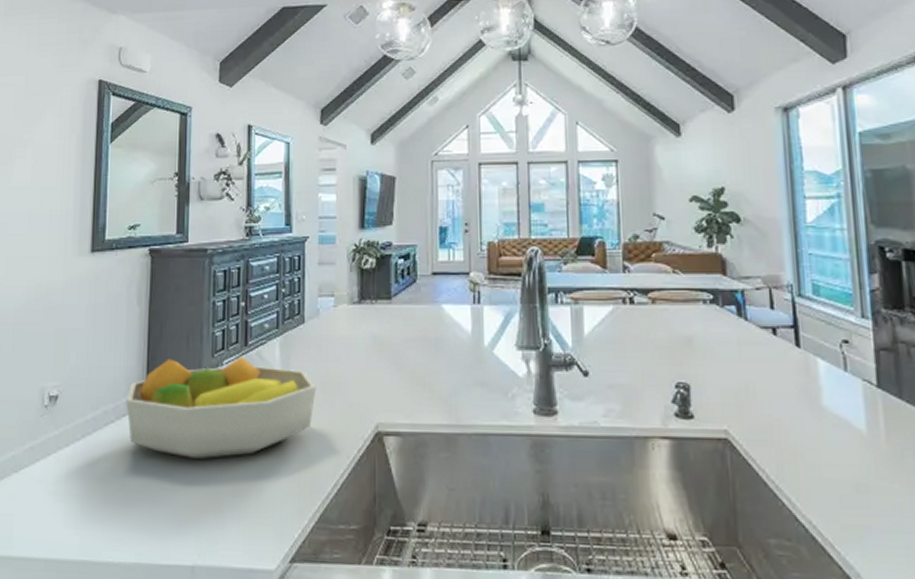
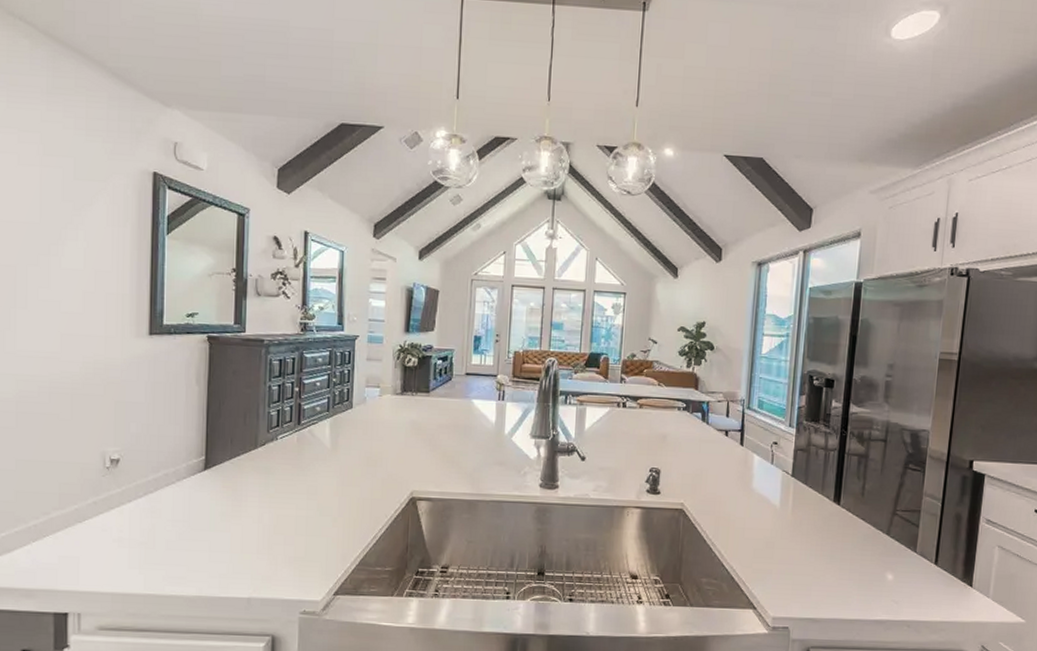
fruit bowl: present [126,356,317,460] -> none [186,432,361,516]

